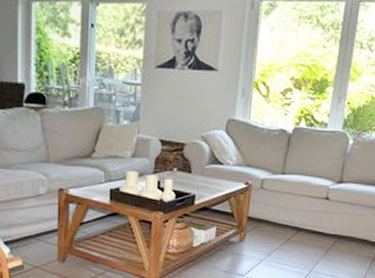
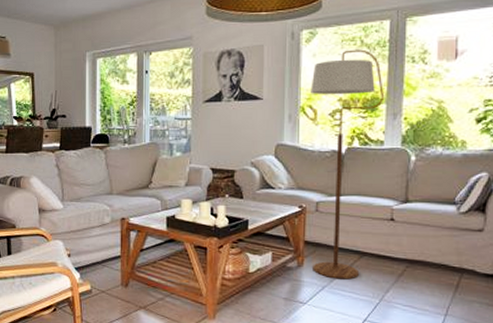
floor lamp: none [253,28,333,253] -> present [310,49,384,280]

